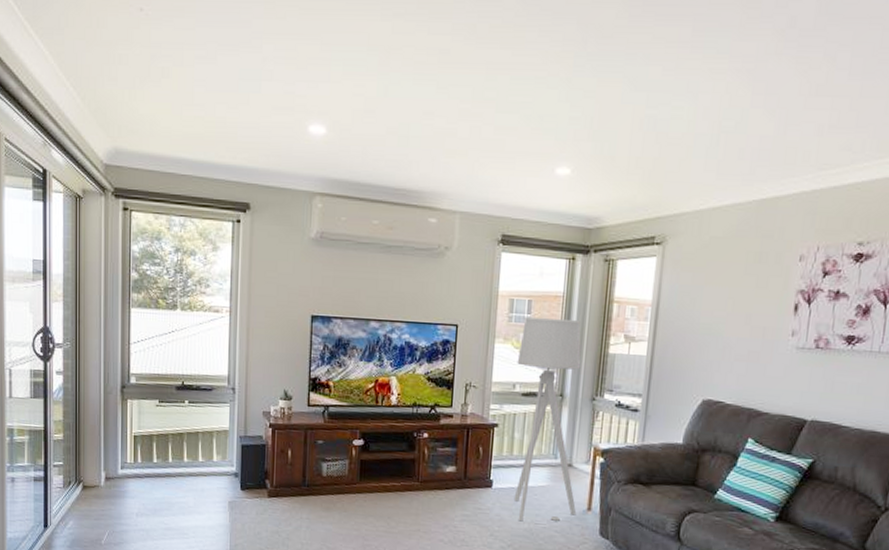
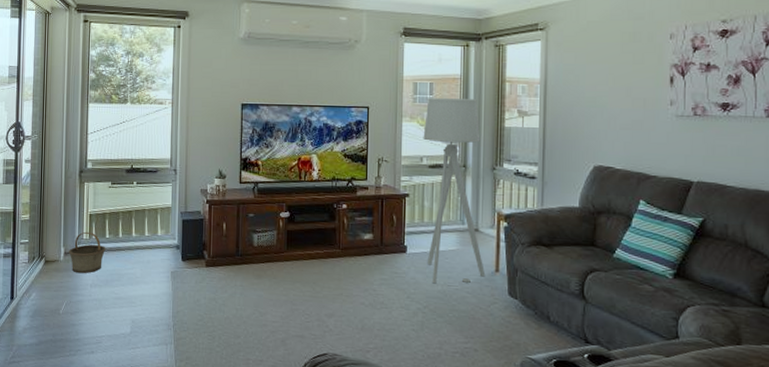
basket: none [110,455,154,501] -> present [69,231,106,273]

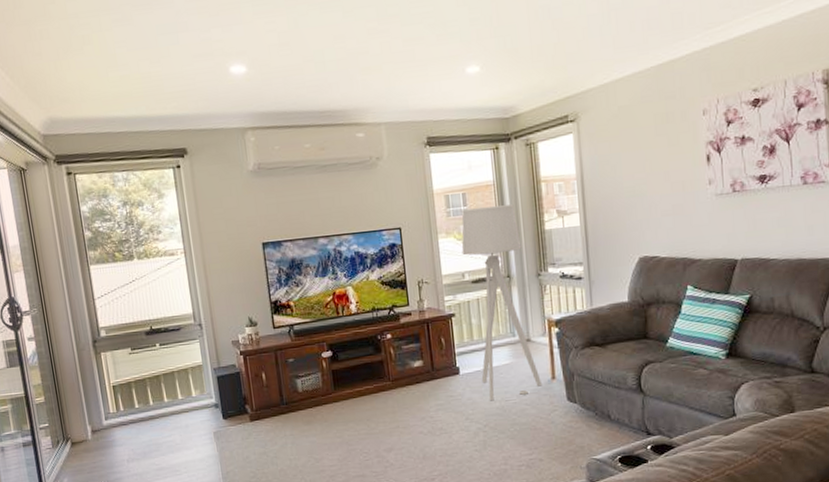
basket: present [69,231,106,273] -> none [96,404,138,450]

